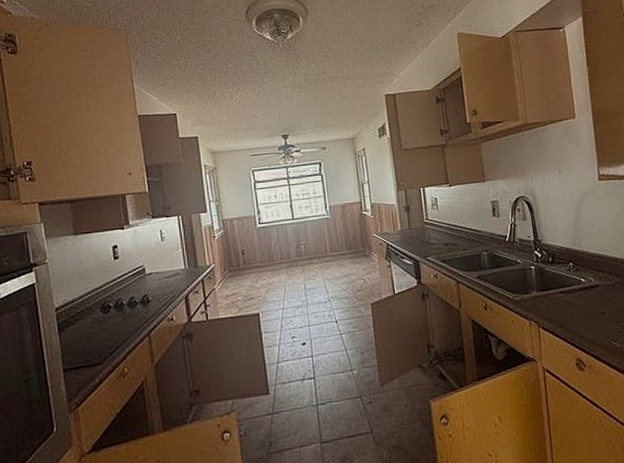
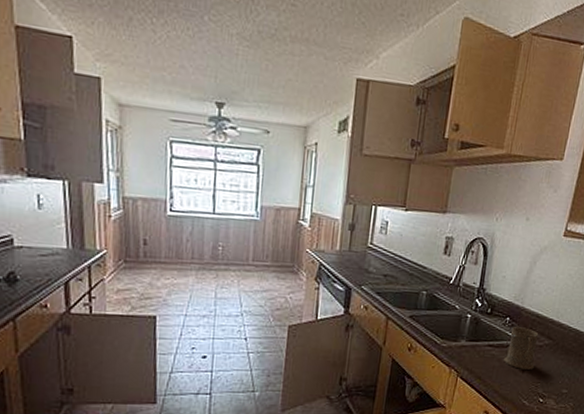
mug: none [578,269,614,311] -> present [504,327,539,370]

